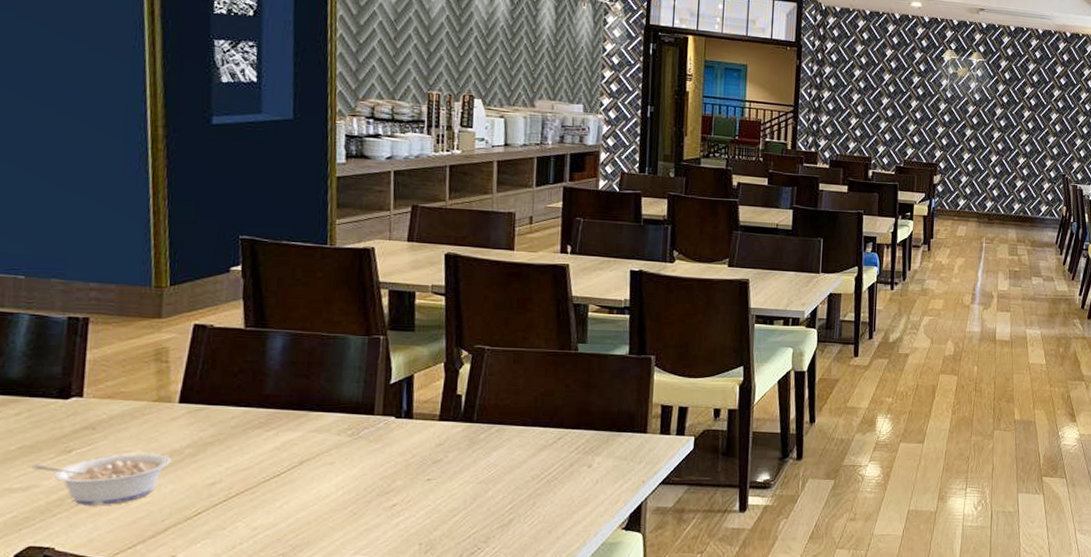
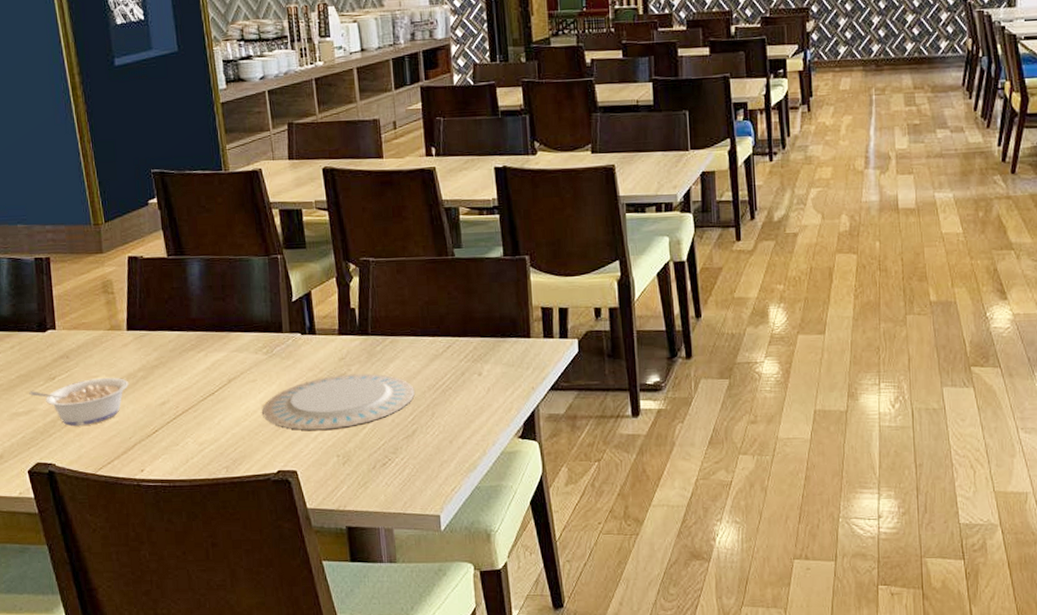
plate: none [337,461,517,517] -> present [262,373,415,430]

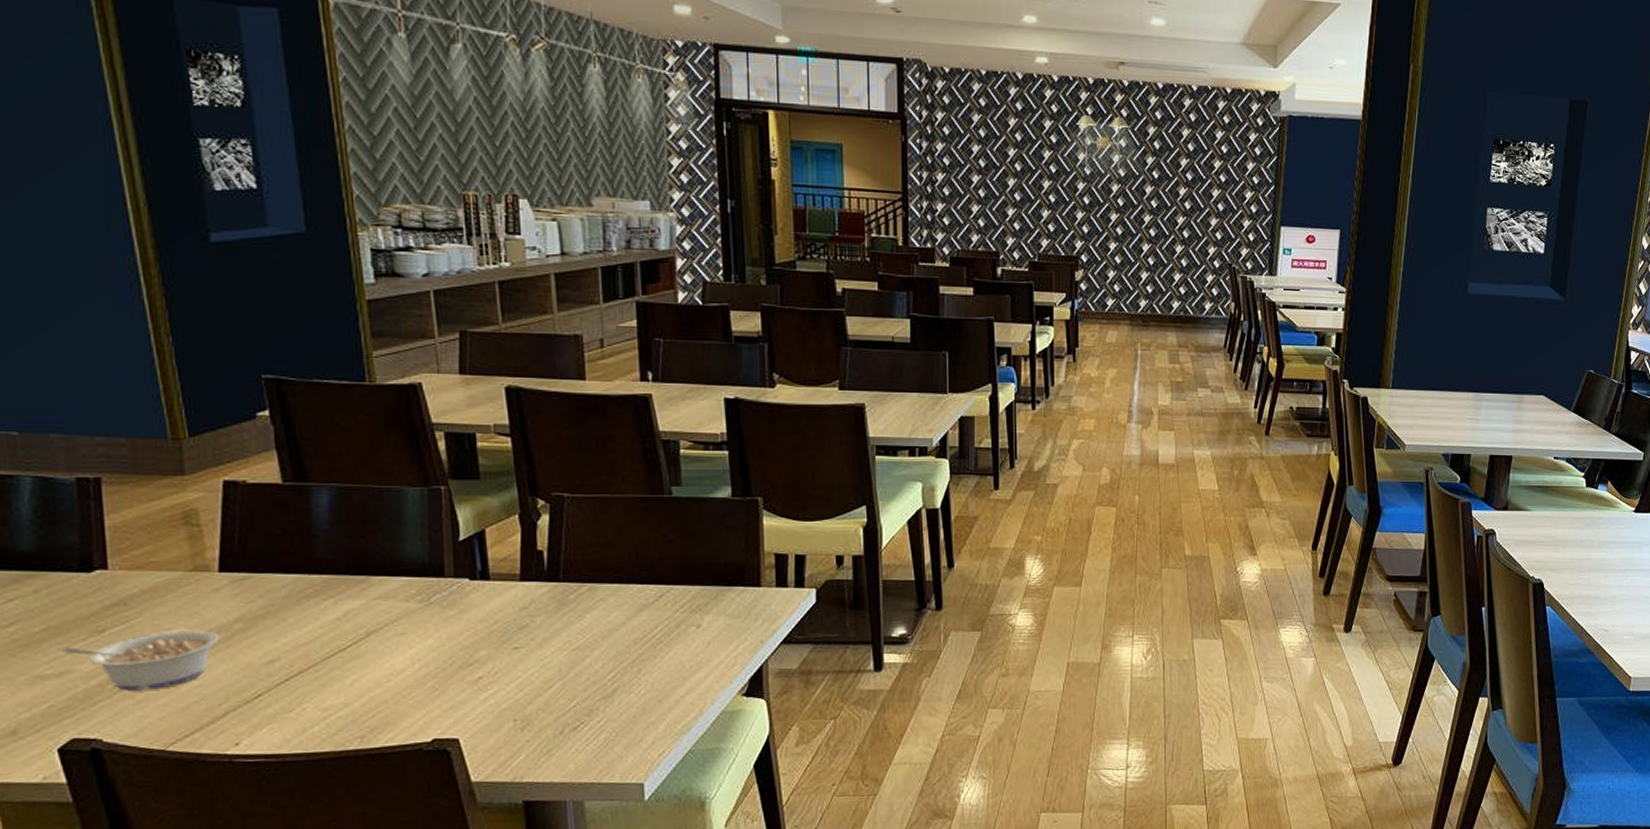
plate: present [262,373,415,430] -> none [413,625,617,691]

